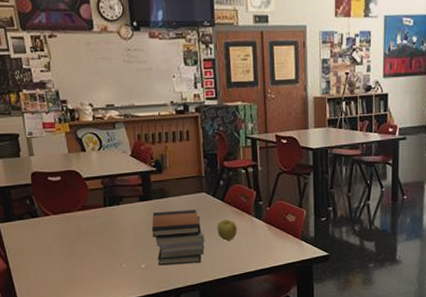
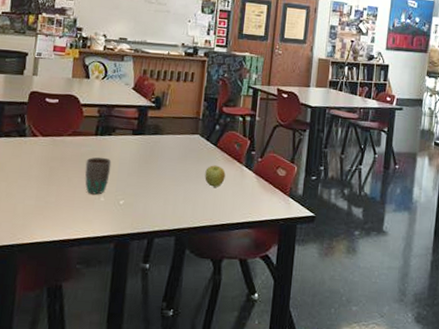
mug: none [101,226,127,262] -> present [85,157,112,195]
book stack: present [151,209,205,266] -> none [137,148,191,207]

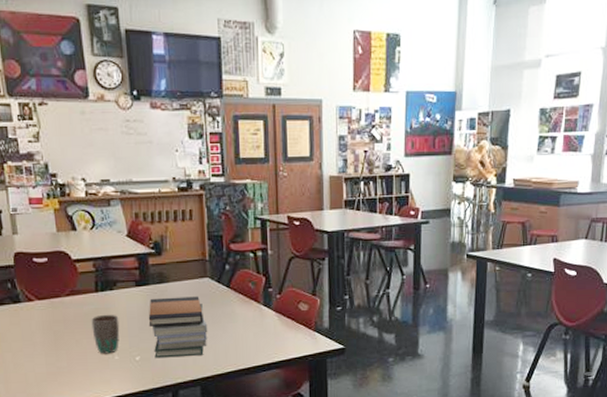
book stack: none [137,148,191,207] -> present [148,296,208,358]
apple: present [205,165,226,187] -> none [221,308,244,331]

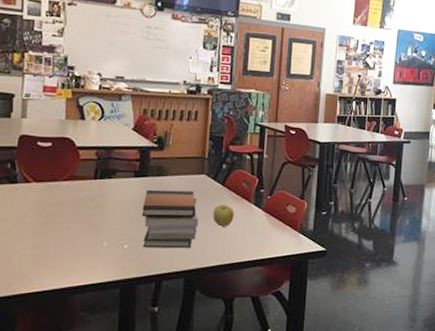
mug: present [91,314,120,354] -> none [84,201,113,240]
apple: none [221,308,244,331] -> present [213,204,234,227]

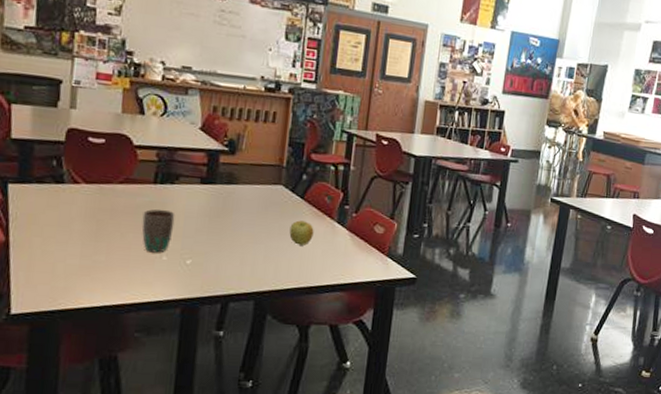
mug: none [84,201,113,240] -> present [141,209,175,253]
book stack: present [141,189,199,248] -> none [207,199,273,267]

